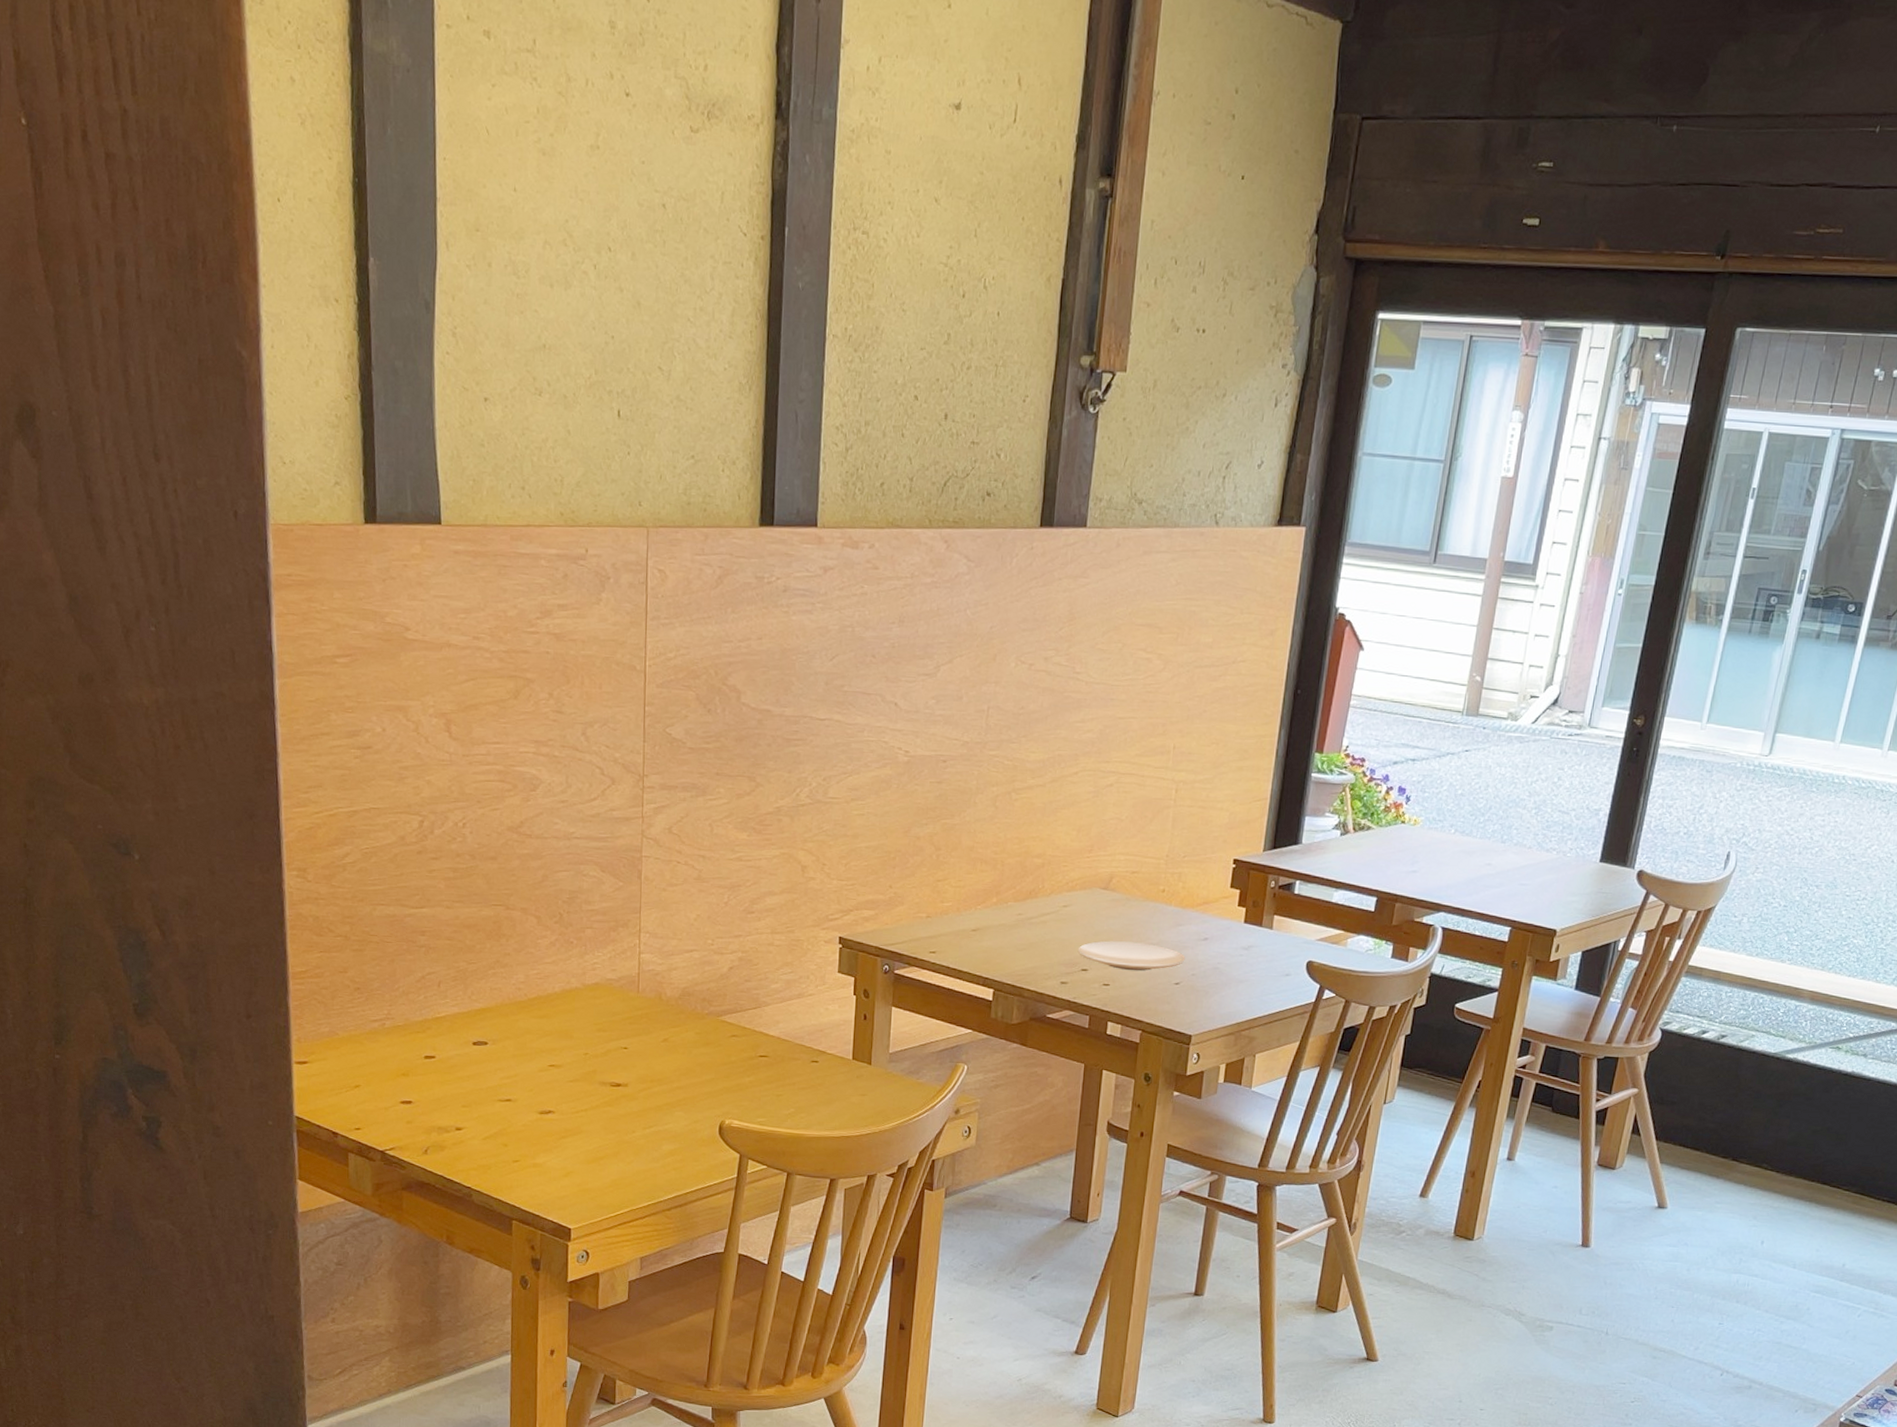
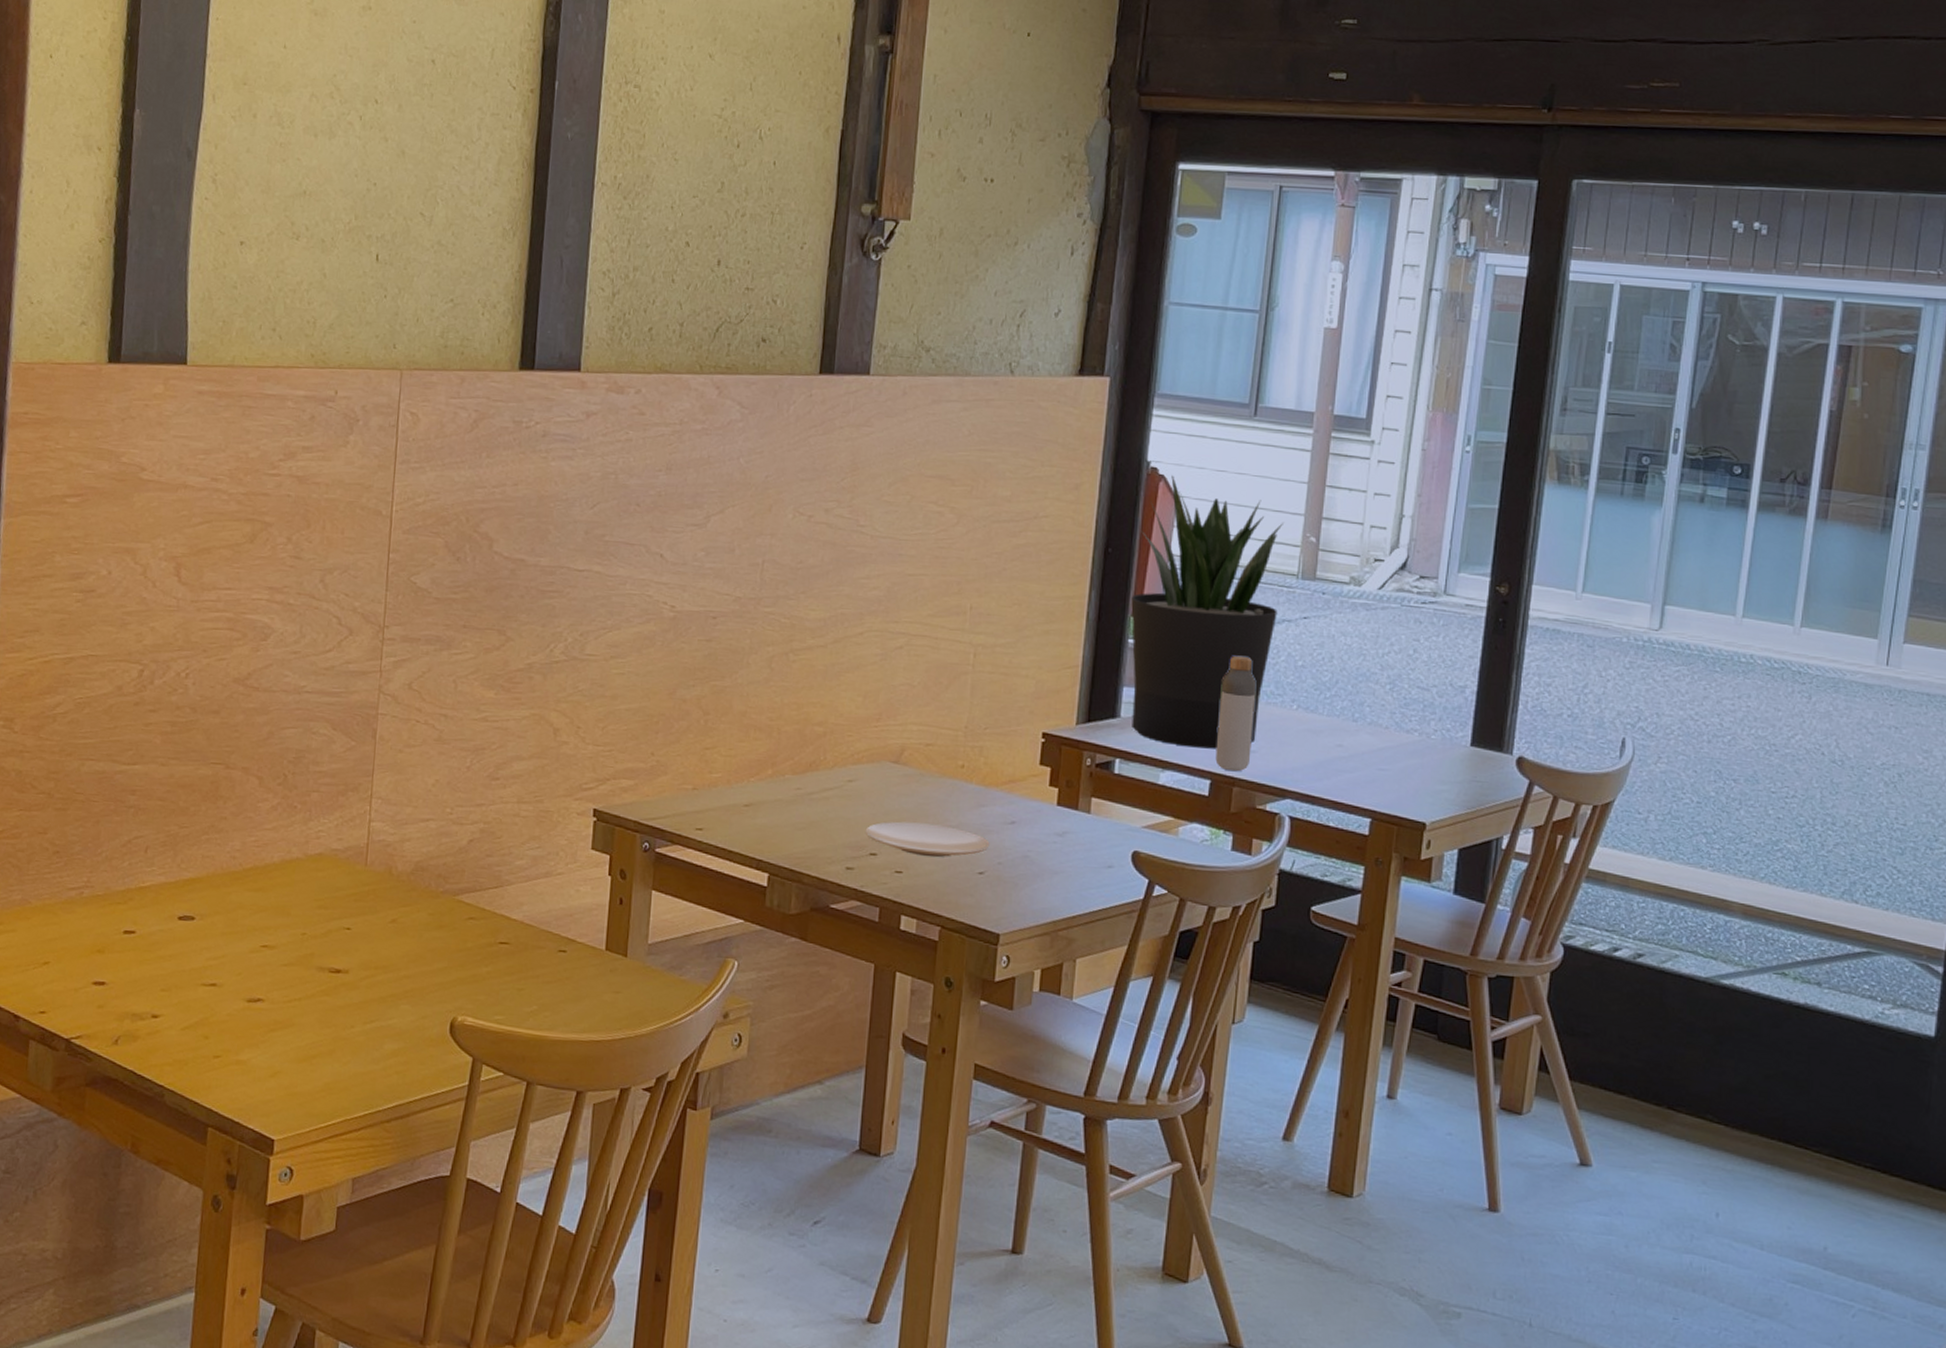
planter: none [1311,620,1453,870] -> present [1131,475,1283,749]
bottle: none [1382,786,1421,890] -> present [1215,655,1257,772]

